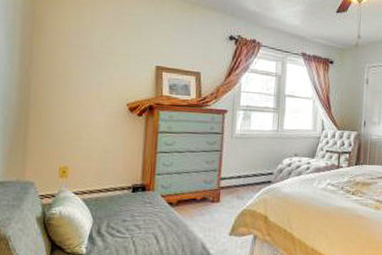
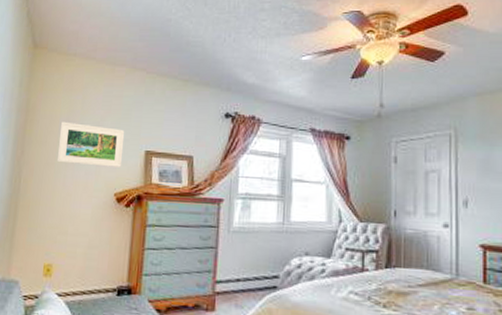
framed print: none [67,35,135,80] -> present [56,121,124,167]

